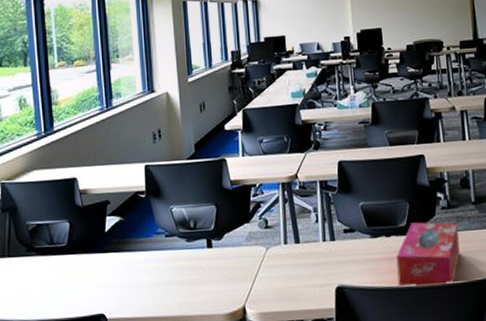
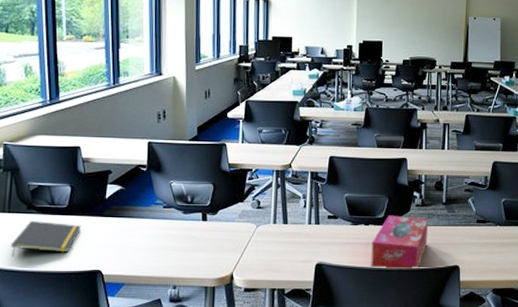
notepad: none [12,263,82,307] -> present [11,220,82,257]

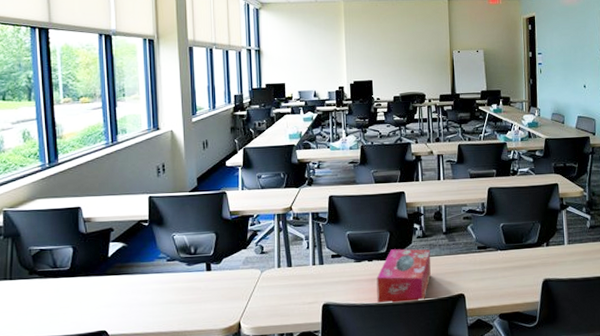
notepad: present [11,220,82,257] -> none [13,285,85,325]

